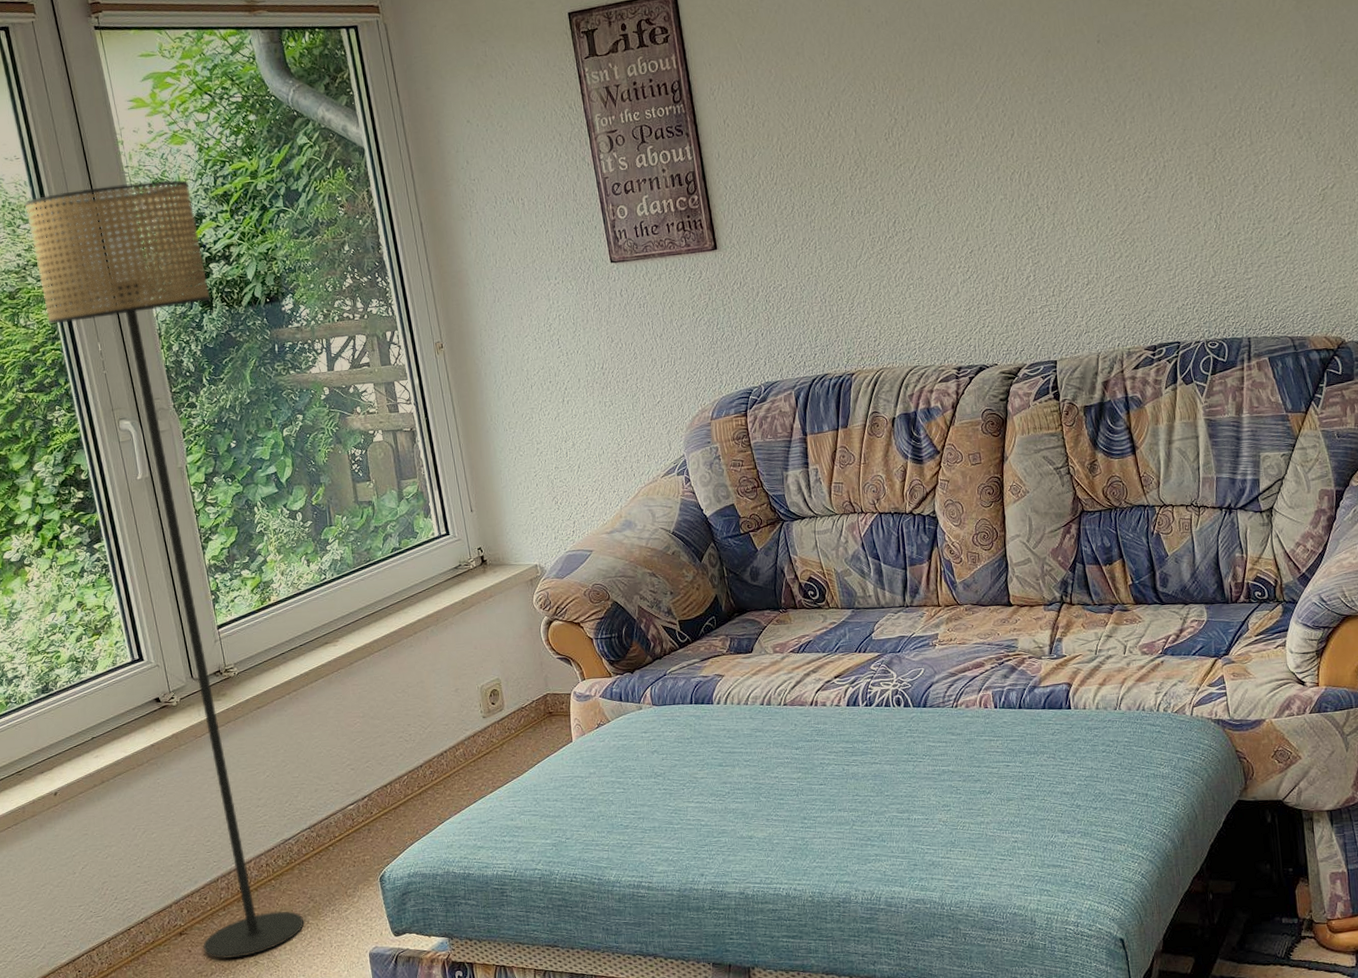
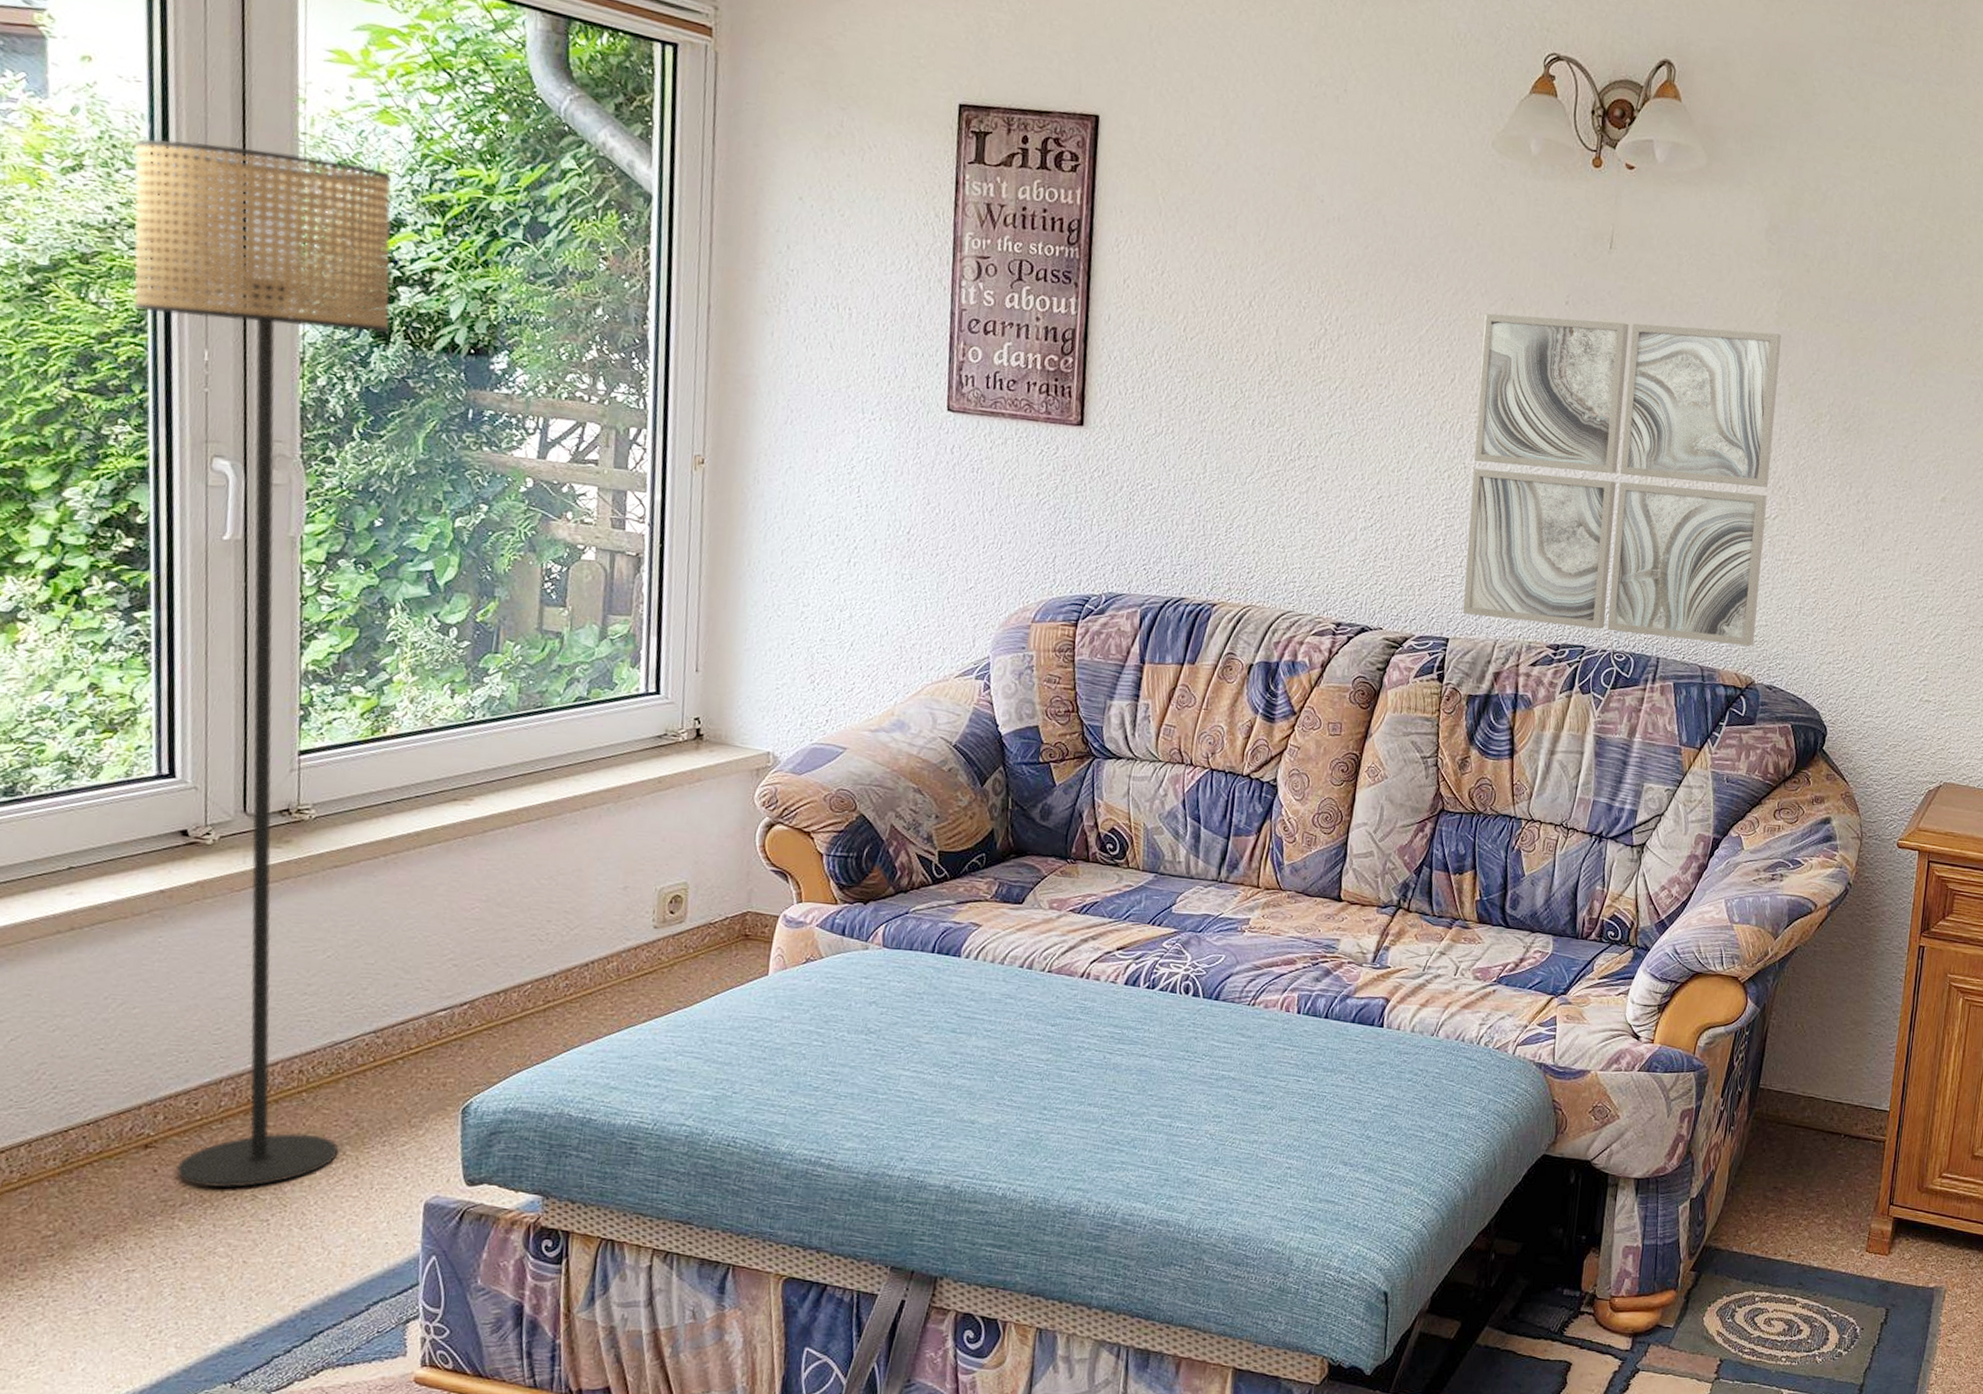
wall art: none [1028,18,1337,336] -> present [1462,313,1782,647]

